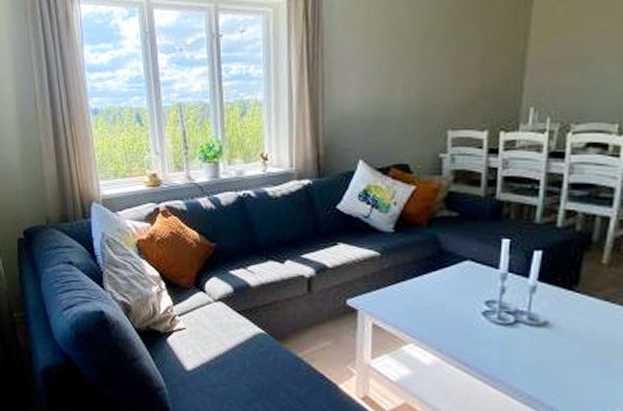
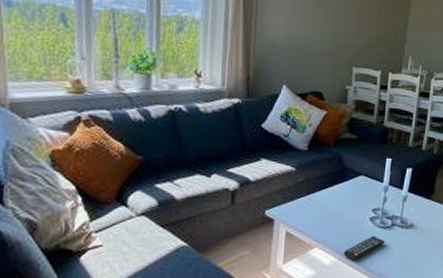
remote control: none [447,333,506,362] -> present [343,235,385,261]

